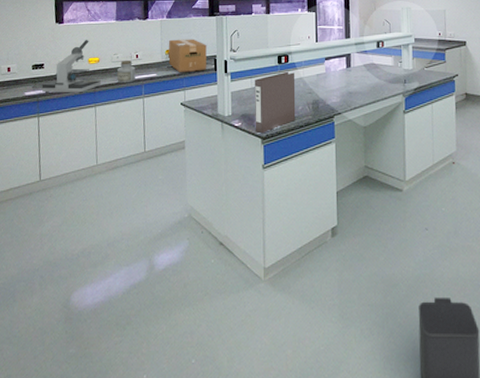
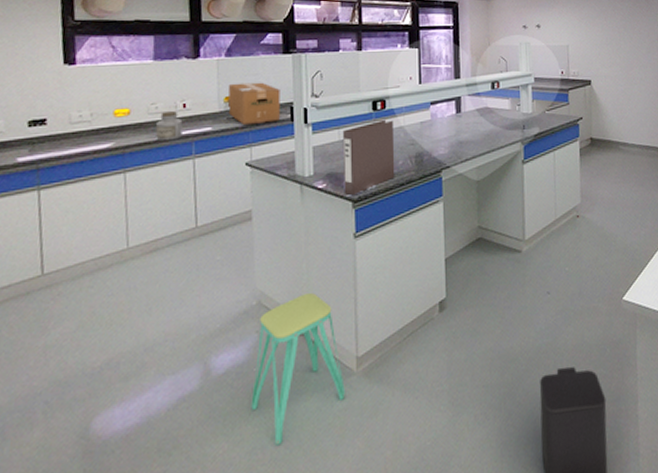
microscope: present [41,40,101,94] -> none [43,86,132,159]
stool: none [183,212,255,333] -> present [251,293,345,446]

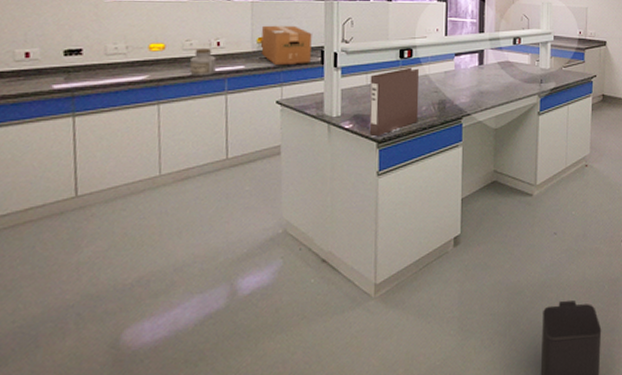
stool: present [251,293,345,446] -> none [274,224,363,361]

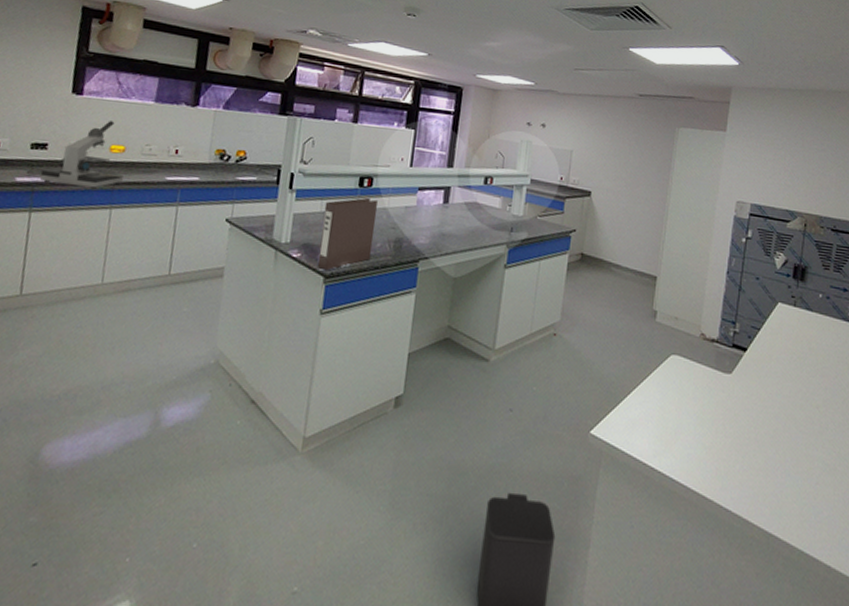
microscope: none [78,21,167,89] -> present [39,121,123,190]
jar: present [189,47,217,76] -> none [145,154,173,185]
box: present [261,25,312,66] -> none [217,136,271,183]

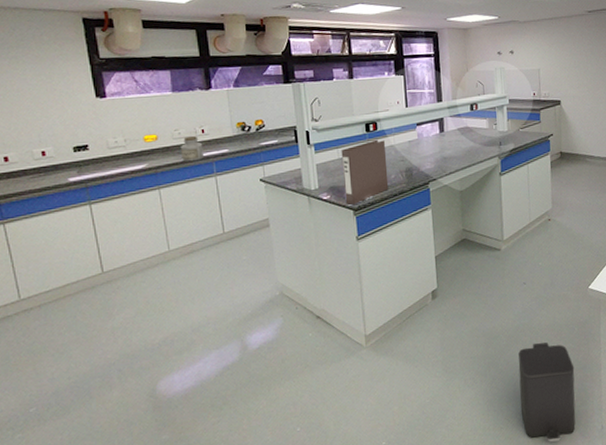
microscope: present [39,121,123,190] -> none [89,115,162,179]
jar: none [145,154,173,185] -> present [180,135,205,162]

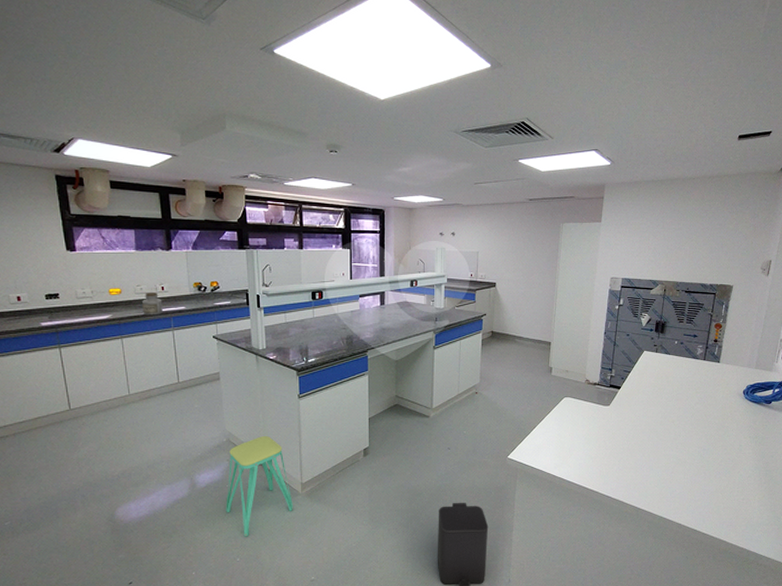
stool: none [282,285,357,403] -> present [226,436,293,537]
binder: present [341,139,389,206] -> none [288,307,330,366]

